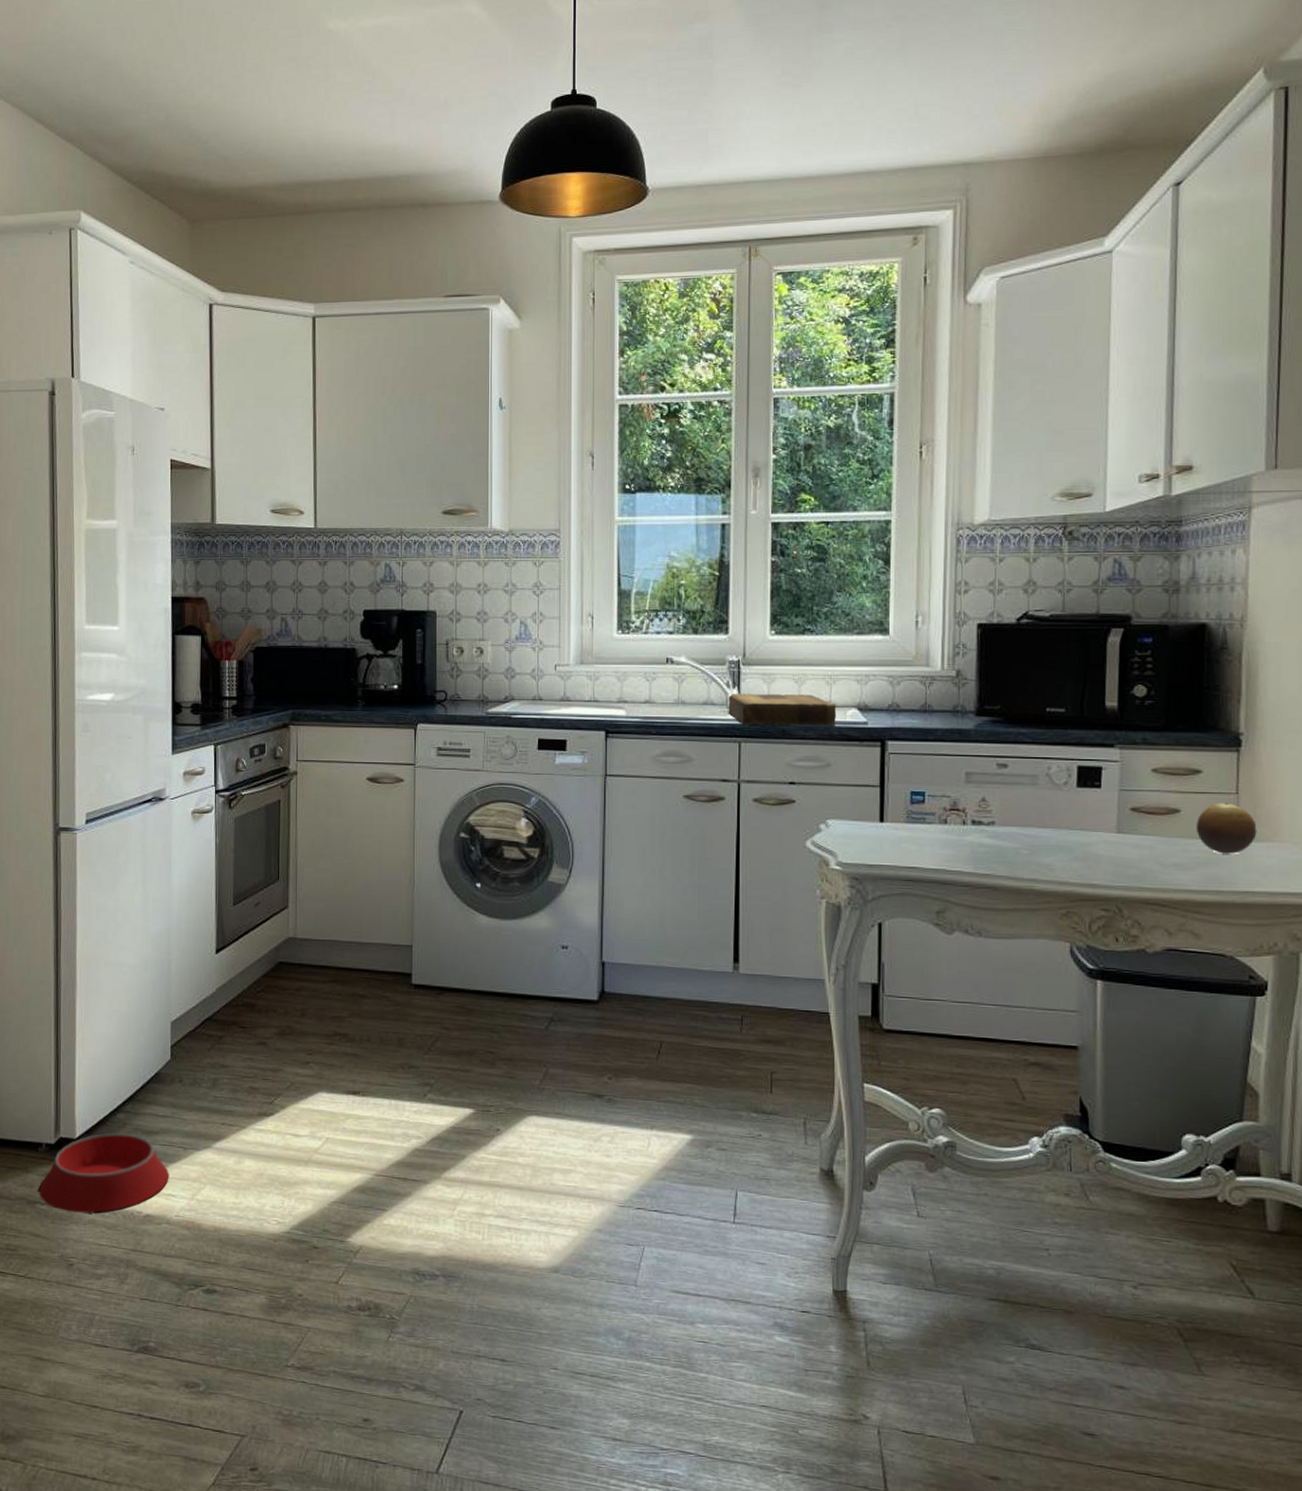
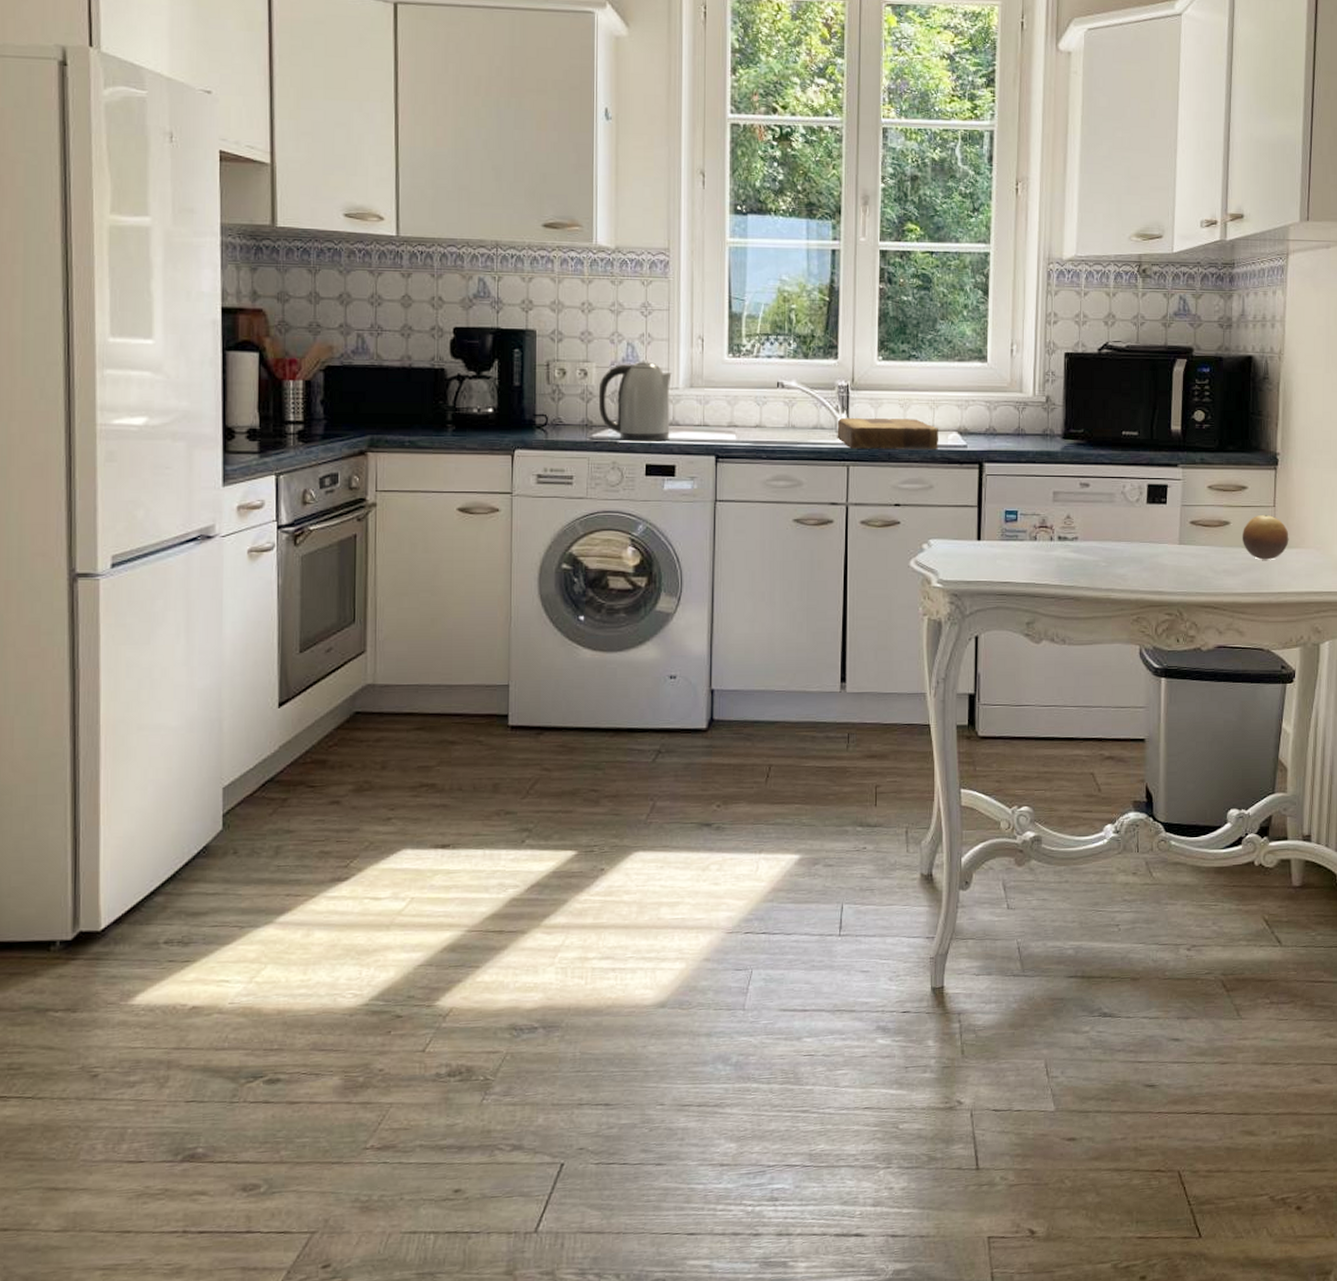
pet bowl: present [38,1132,169,1213] -> none [51,918,222,1015]
kettle: none [493,639,563,717] -> present [598,361,672,442]

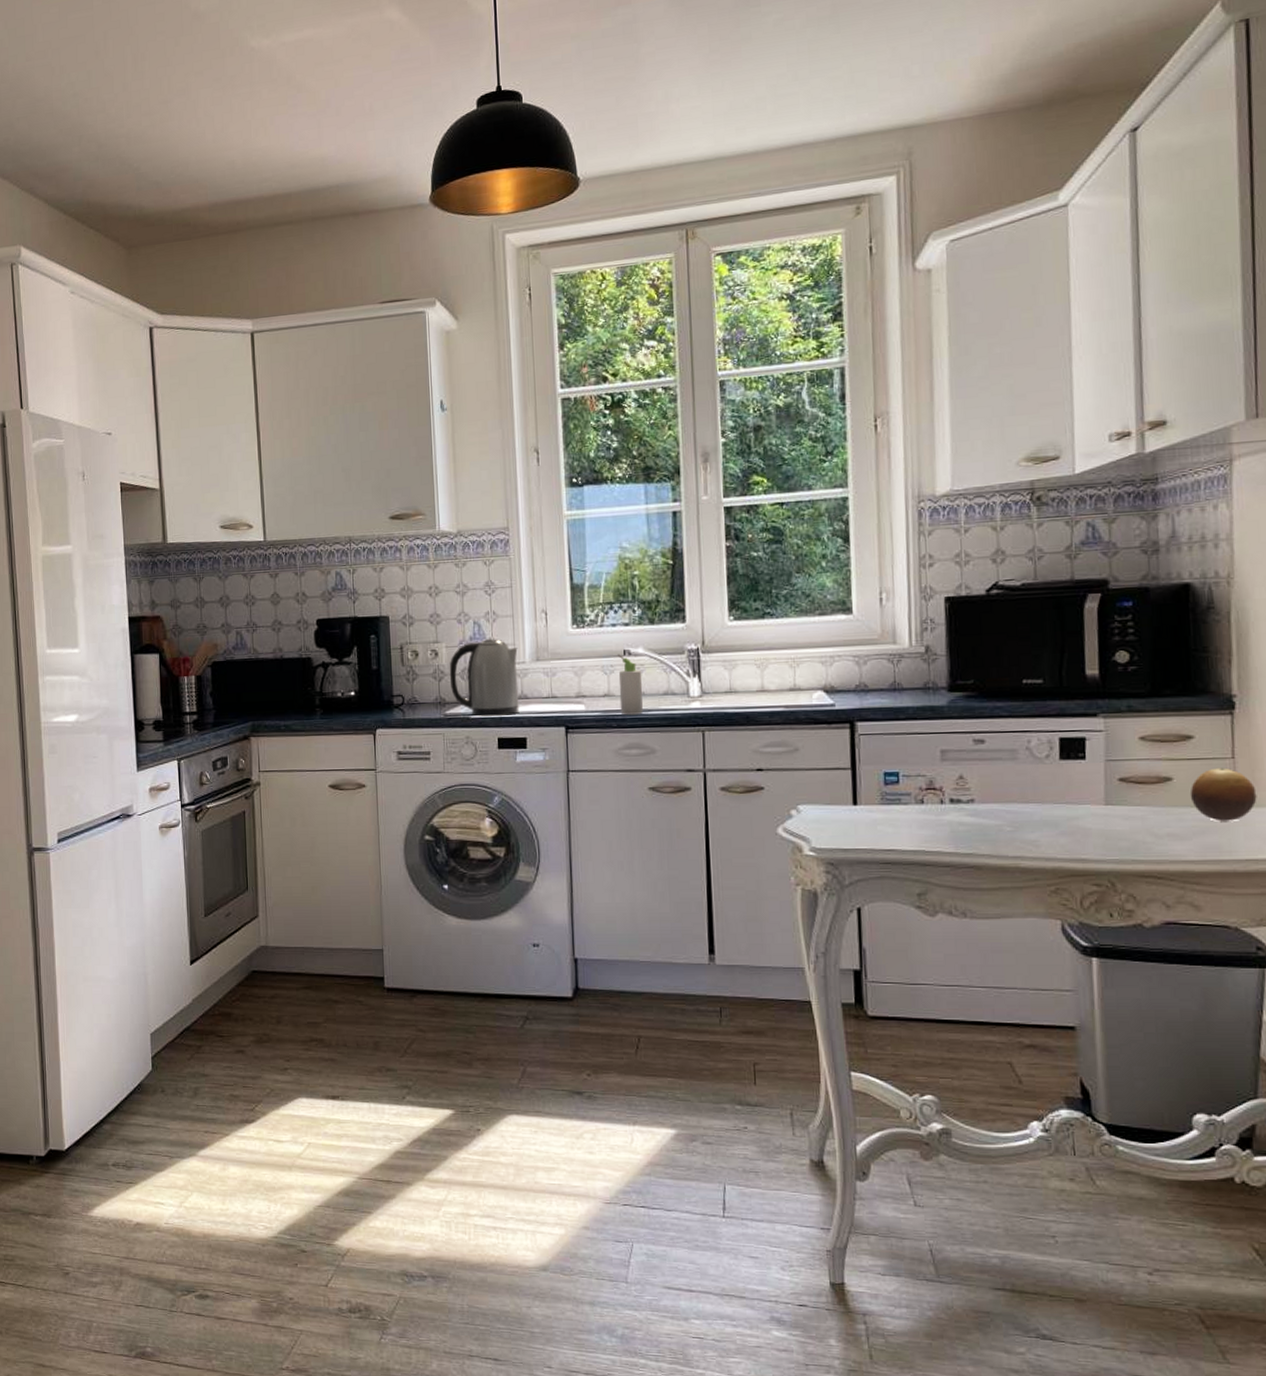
bottle: none [770,386,794,447] -> present [617,654,643,716]
cutting board: present [837,418,938,449] -> none [689,679,802,714]

